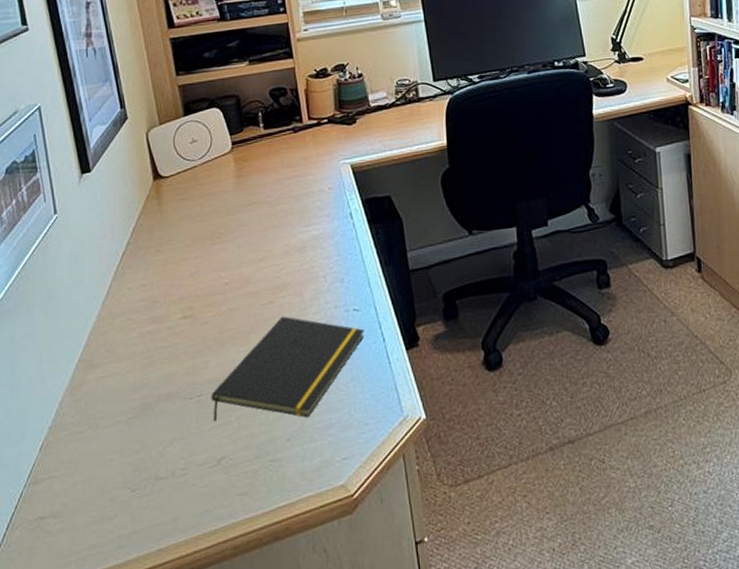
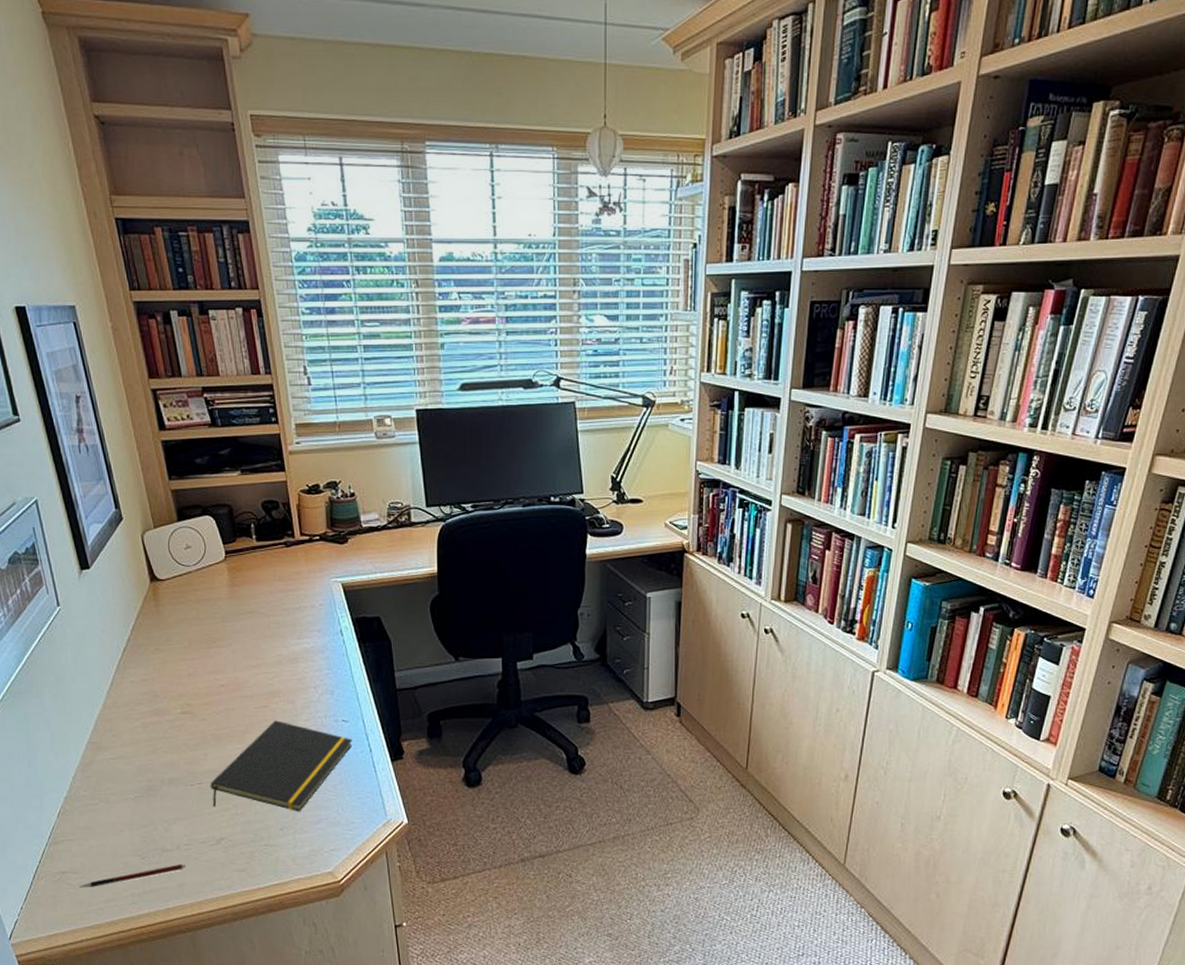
pen: none [59,493,183,535] -> present [79,864,187,888]

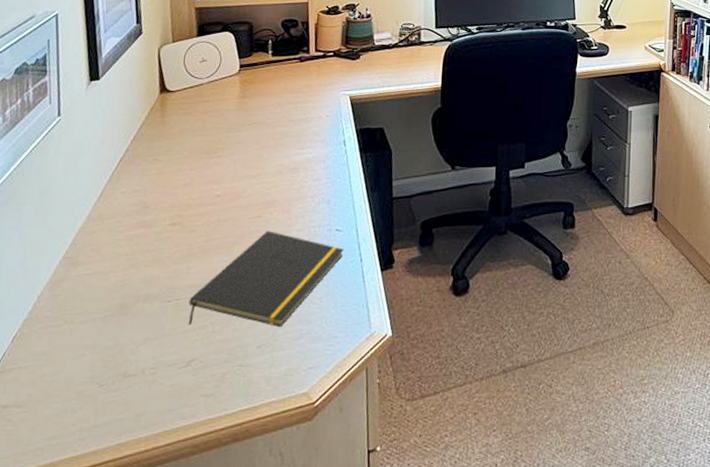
pen: present [79,864,187,888] -> none [20,390,149,424]

